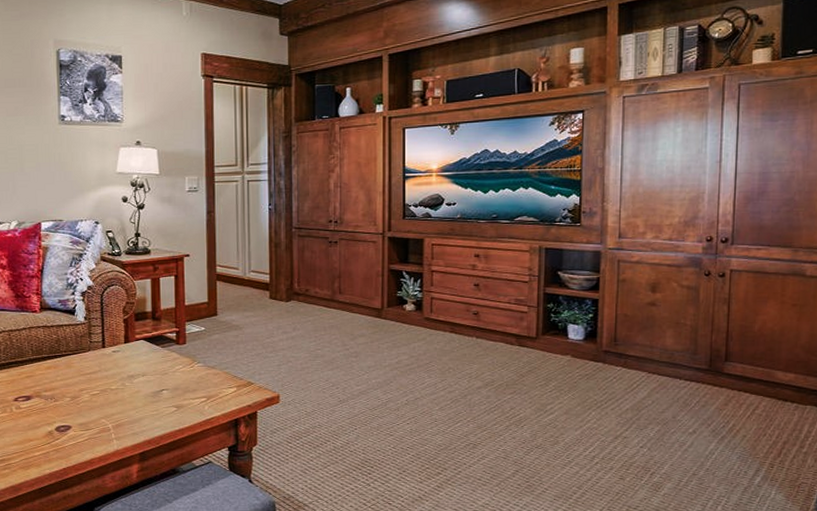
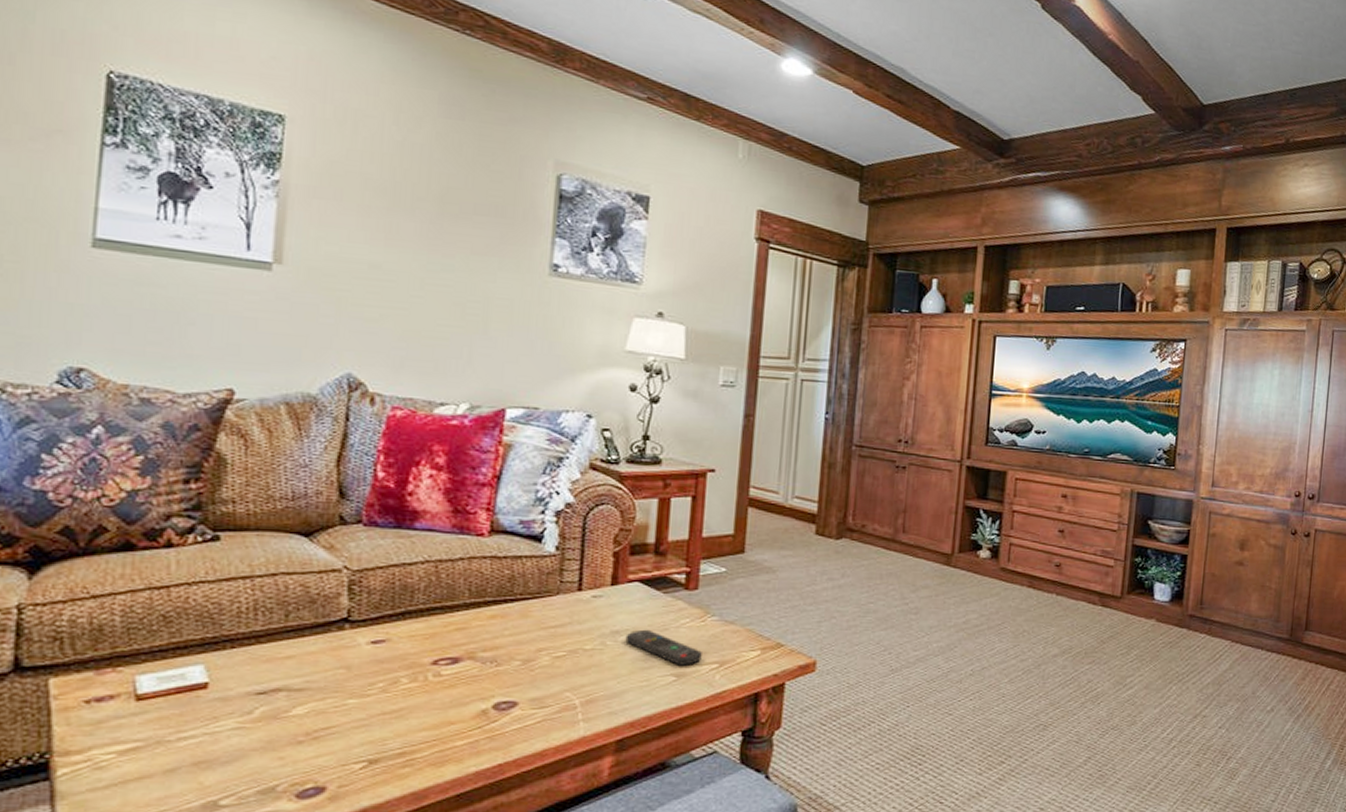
remote control: none [138,374,193,399] -> present [625,629,702,666]

